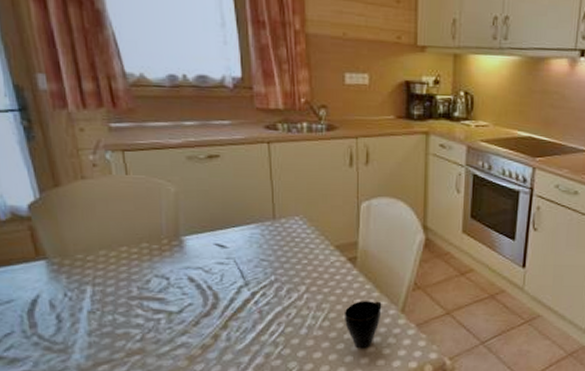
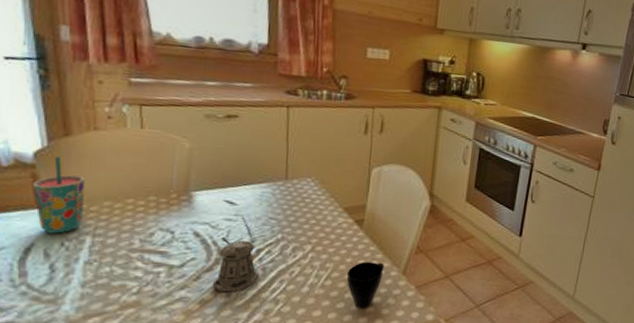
cup: none [30,208,82,285] -> present [32,157,84,234]
pepper shaker: none [211,281,257,337] -> present [212,237,260,292]

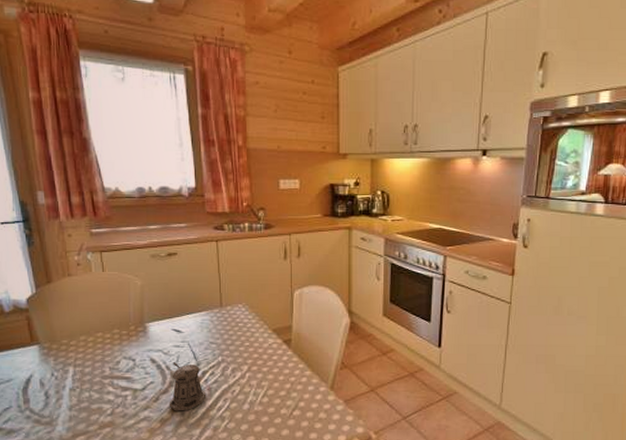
cup: present [32,157,84,234] -> none [27,301,66,366]
cup: present [346,262,385,308] -> none [280,379,314,423]

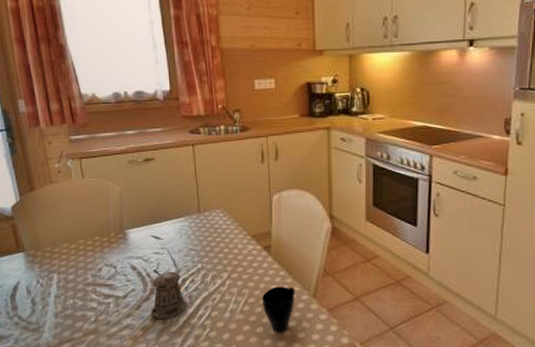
cup: none [280,379,314,423] -> present [261,287,295,332]

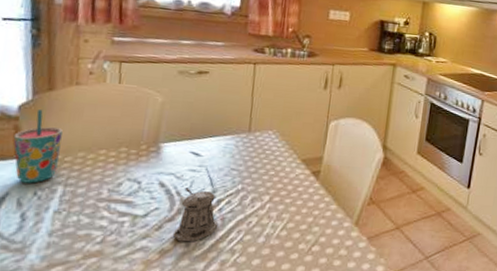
cup: none [13,209,50,273] -> present [13,110,63,183]
cup: present [261,287,295,332] -> none [301,212,338,260]

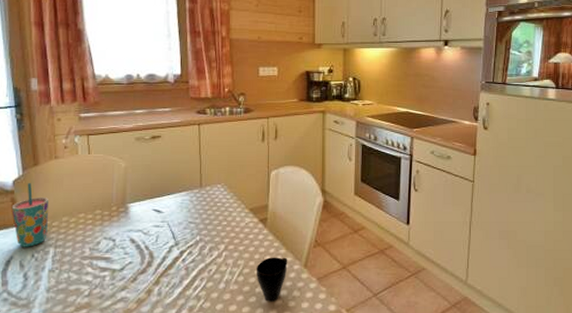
pepper shaker: present [172,187,219,242] -> none [146,242,184,291]
cup: none [301,212,338,260] -> present [256,257,288,302]

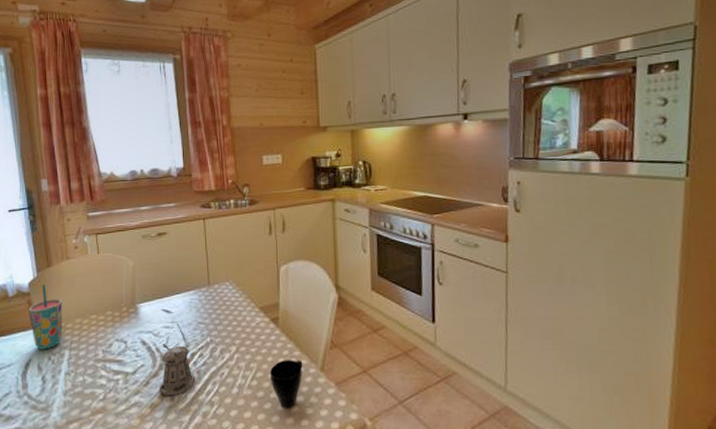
pepper shaker: none [146,242,184,291] -> present [158,344,196,396]

